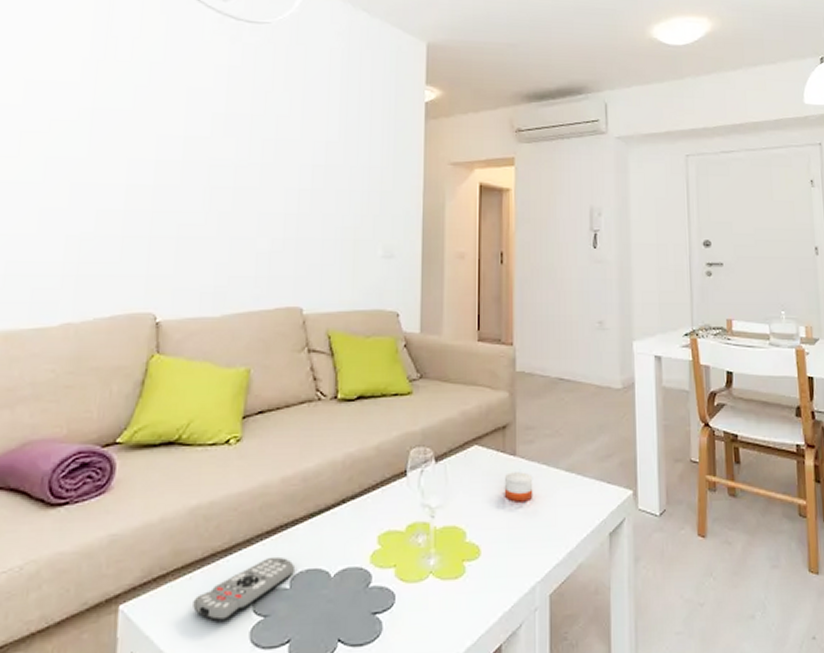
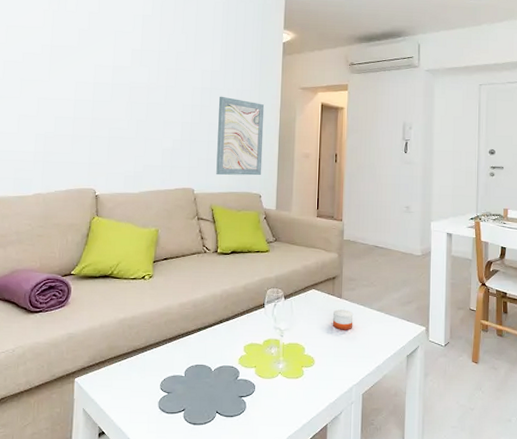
remote control: present [193,556,294,622] -> none [122,355,188,394]
wall art: none [334,176,402,287] -> present [216,96,265,176]

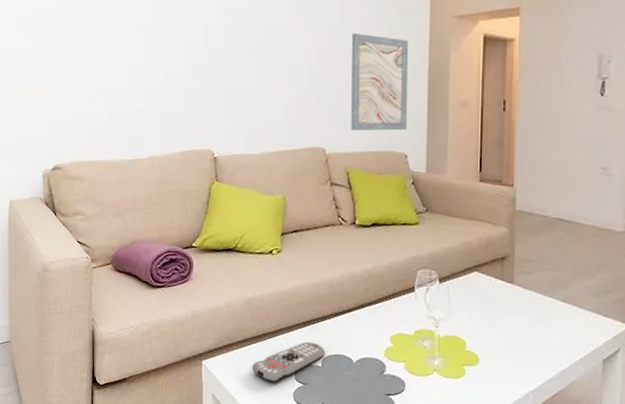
remote control: none [122,355,188,394] -> present [252,341,325,383]
candle: present [332,309,354,330] -> none [501,297,530,324]

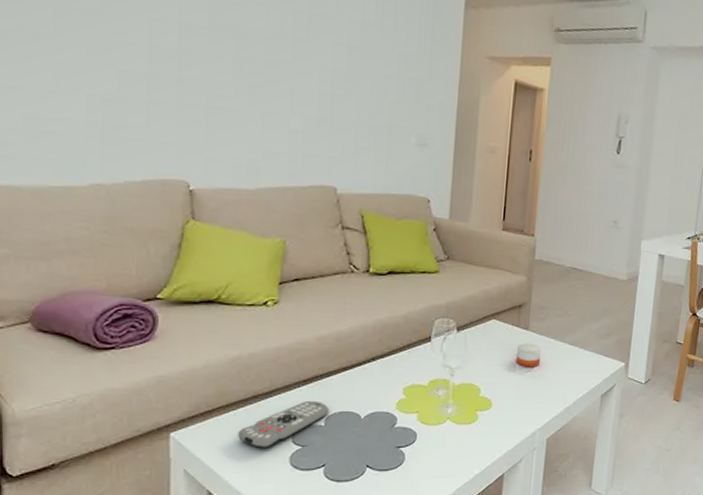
wall art: present [351,33,409,131] -> none [368,59,438,173]
candle: none [501,297,530,324] -> present [516,343,542,367]

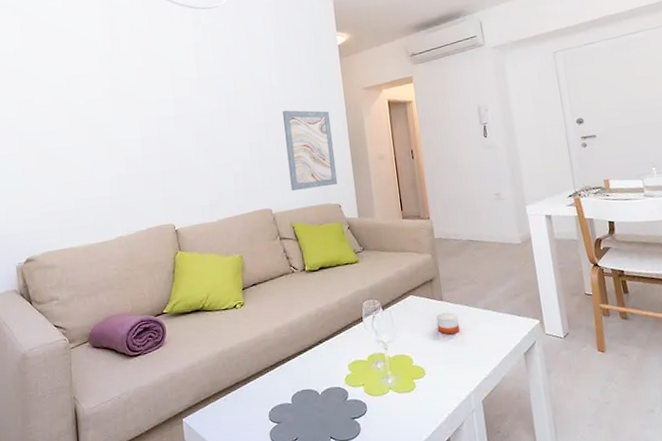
remote control: present [238,400,329,449] -> none [229,382,293,428]
wall art: none [368,59,438,173] -> present [283,110,338,192]

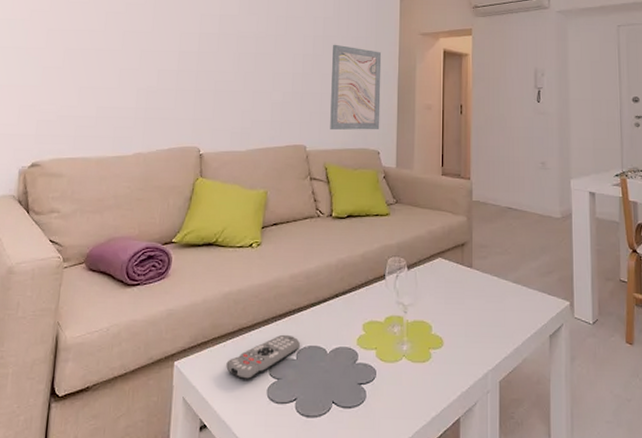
remote control: none [229,382,293,428] -> present [226,334,300,380]
candle: present [436,312,460,335] -> none [462,281,486,305]

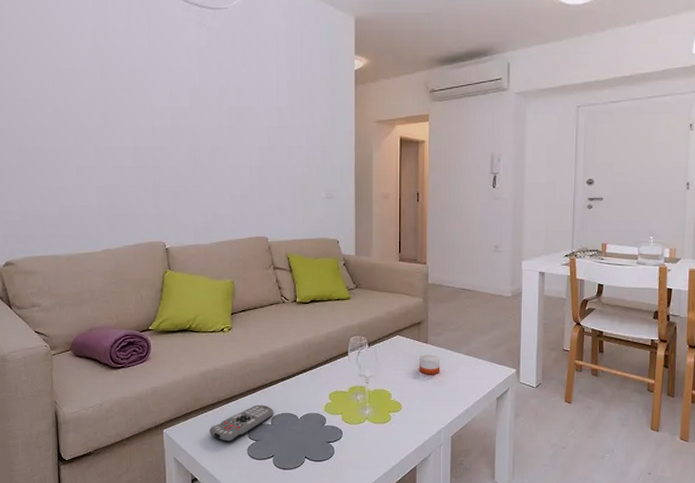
wall art: present [330,44,382,131] -> none [288,135,338,222]
candle: none [462,281,486,305] -> present [419,355,441,375]

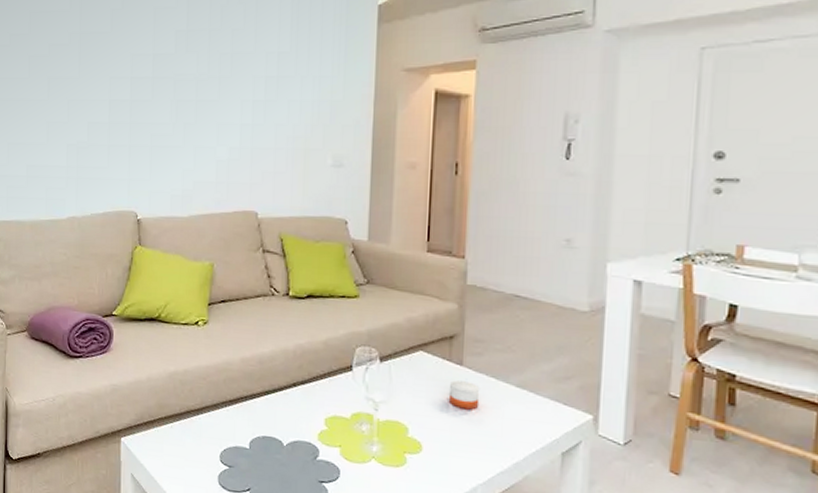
remote control: present [209,404,273,442] -> none [174,421,253,465]

